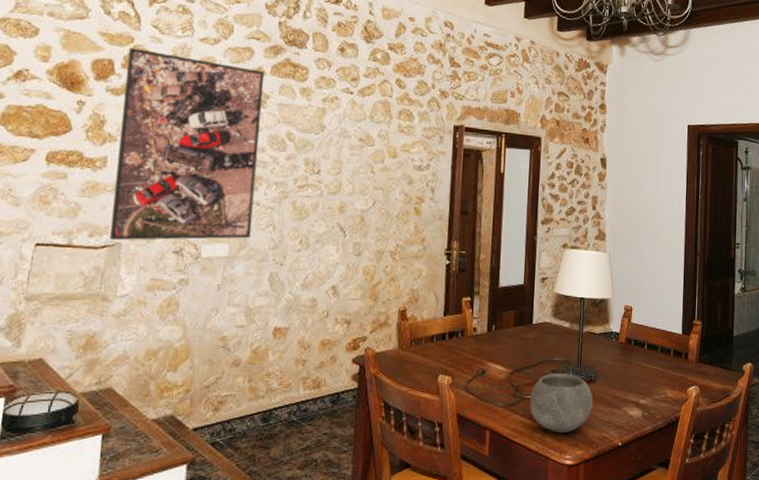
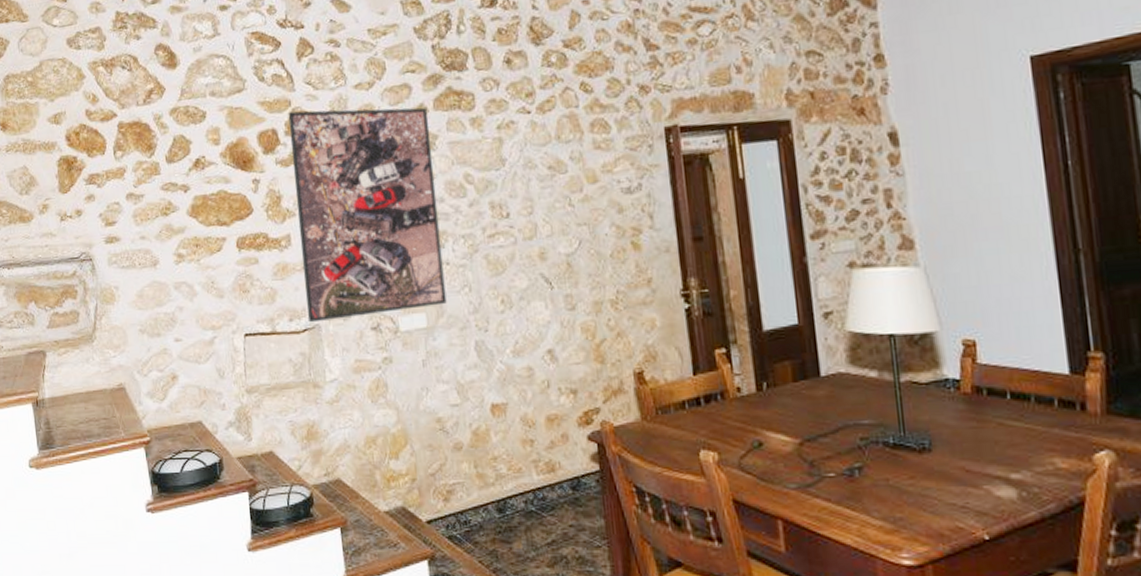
bowl: present [529,373,594,434] -> none [832,441,934,523]

